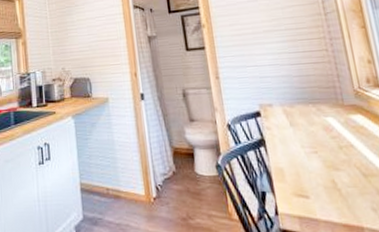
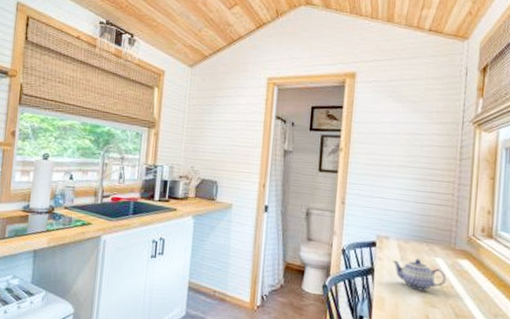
teapot: none [282,121,344,155] -> present [392,258,447,291]

